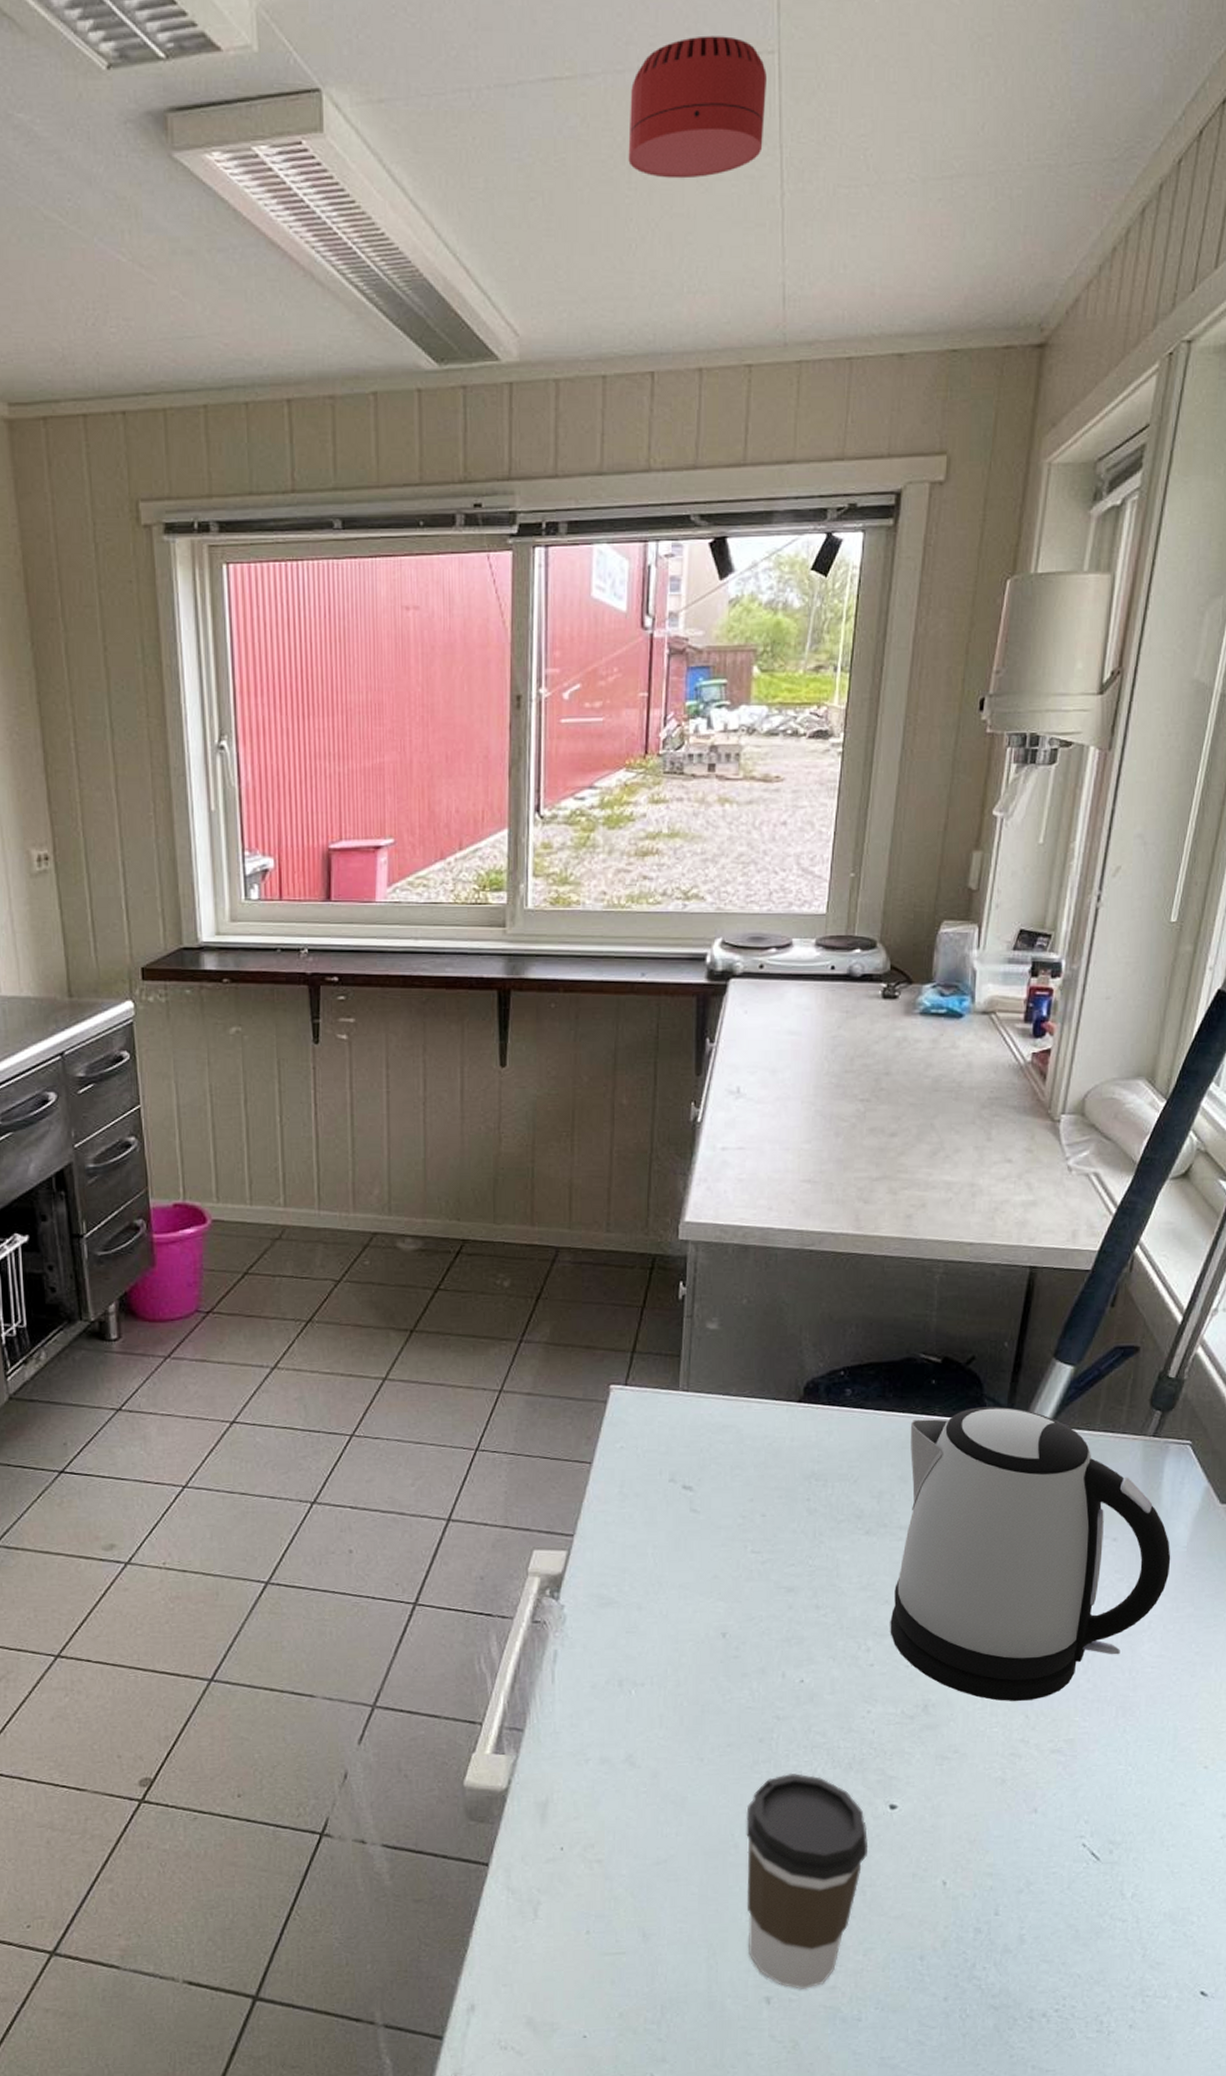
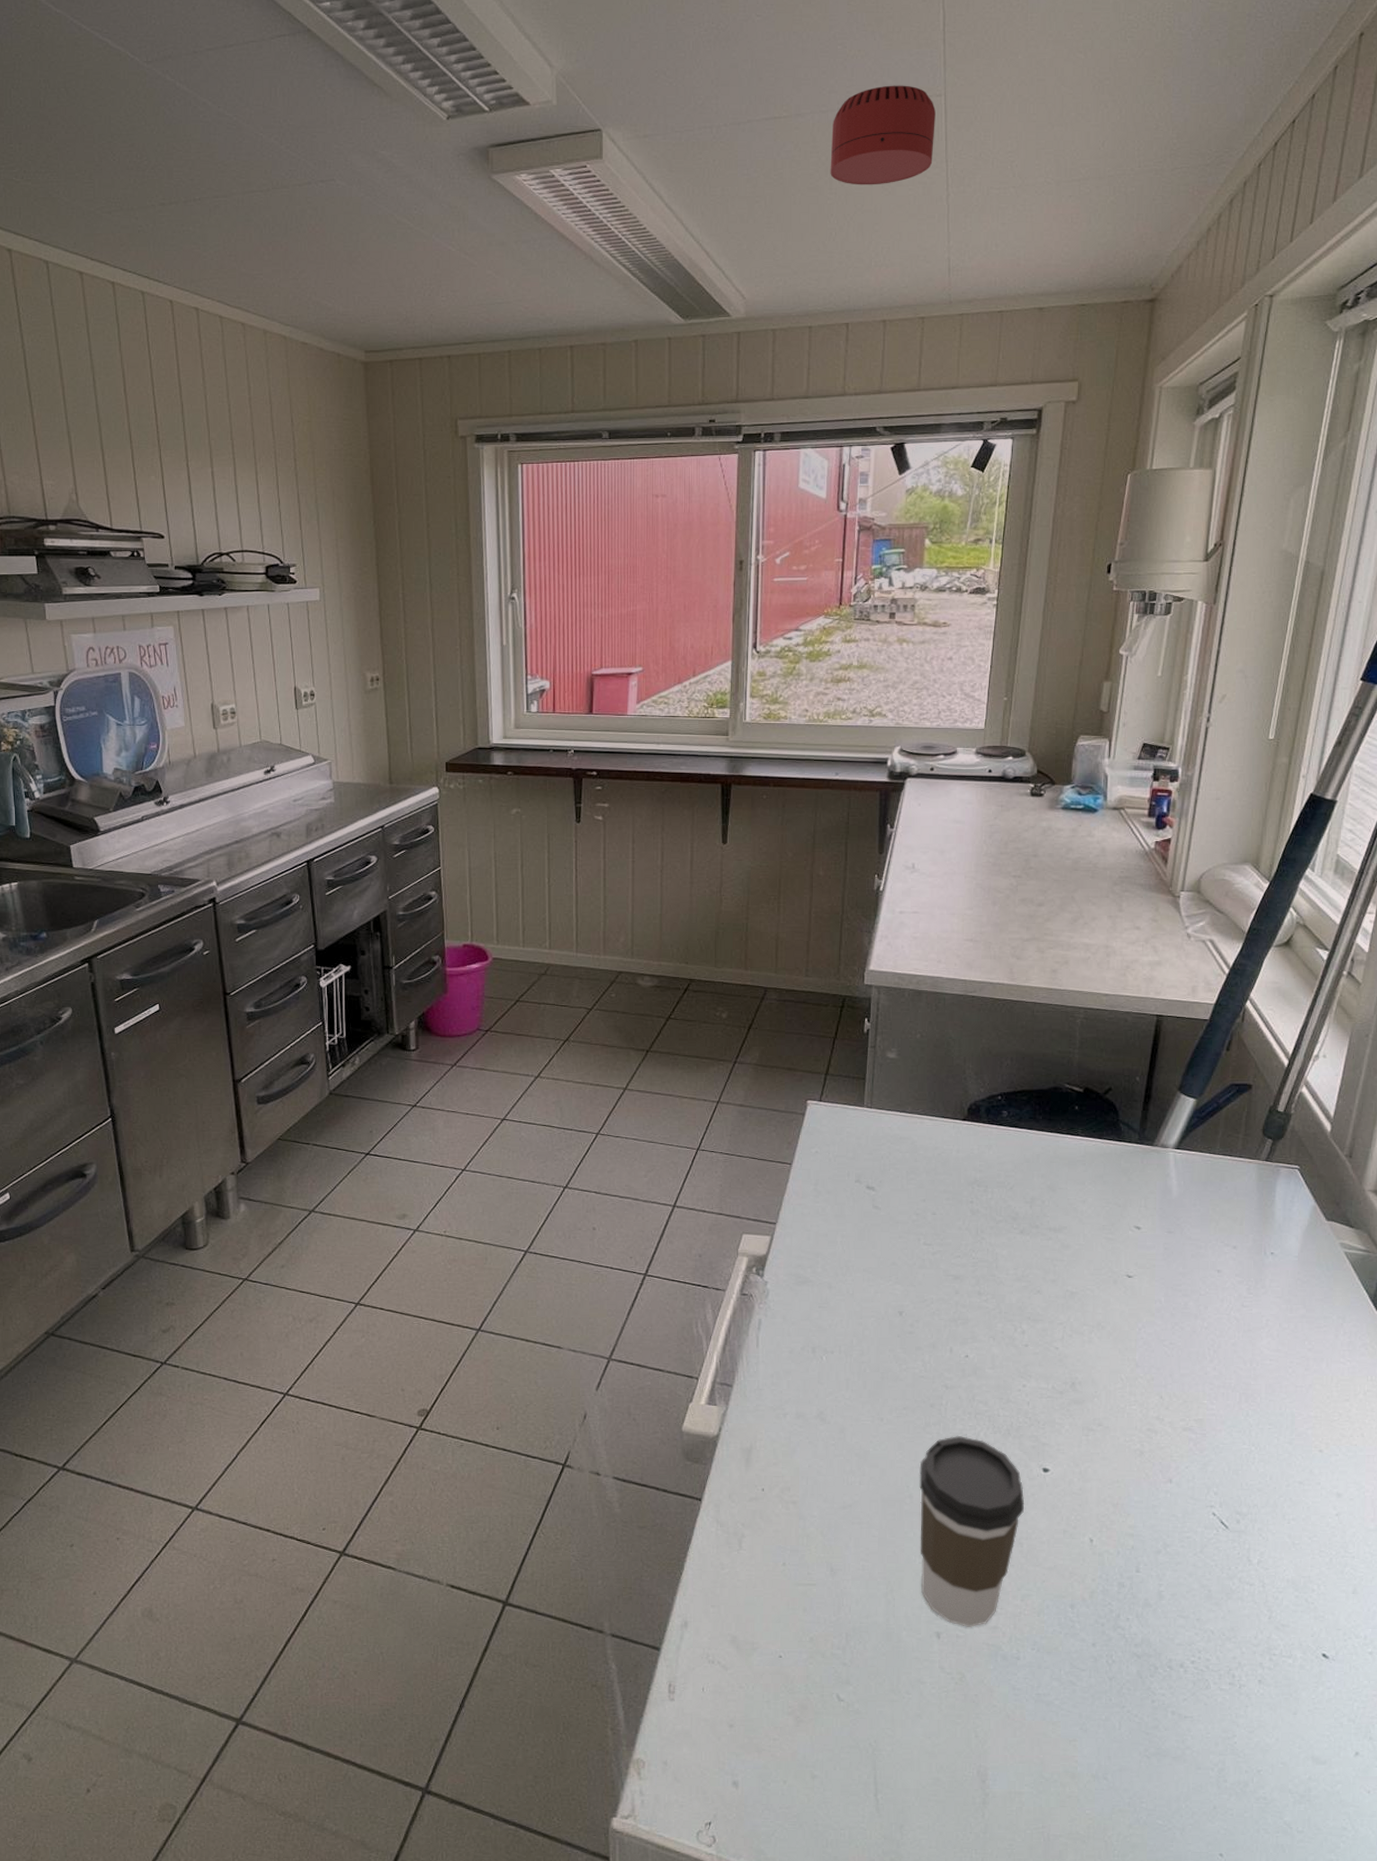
kettle: present [890,1406,1171,1701] -> none [1042,1130,1284,1383]

